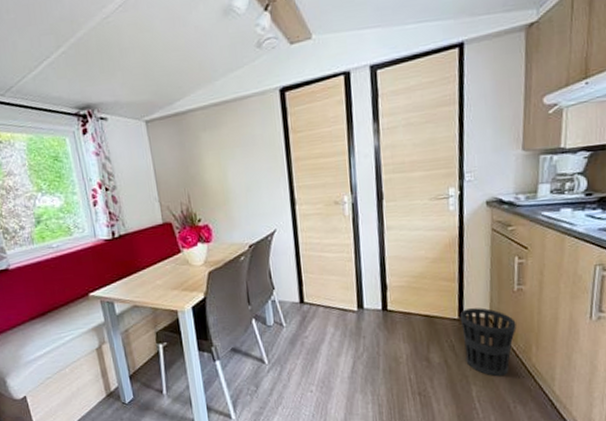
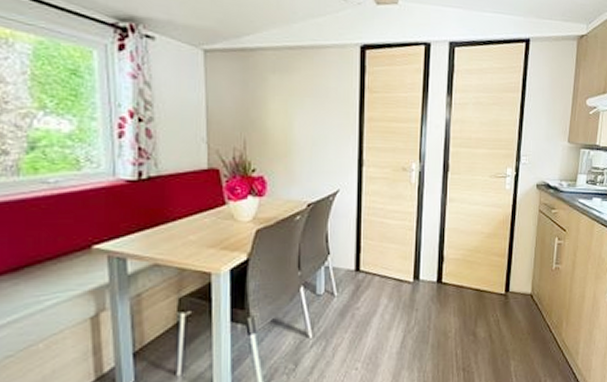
wastebasket: present [459,308,517,376] -> none [506,284,552,351]

